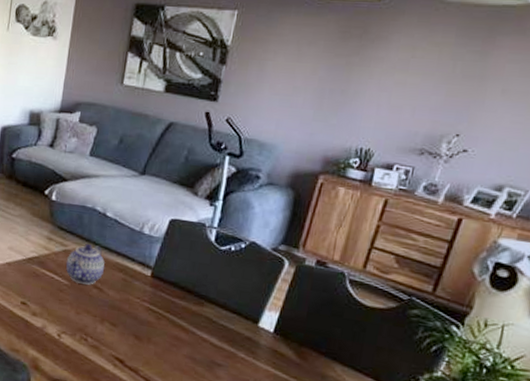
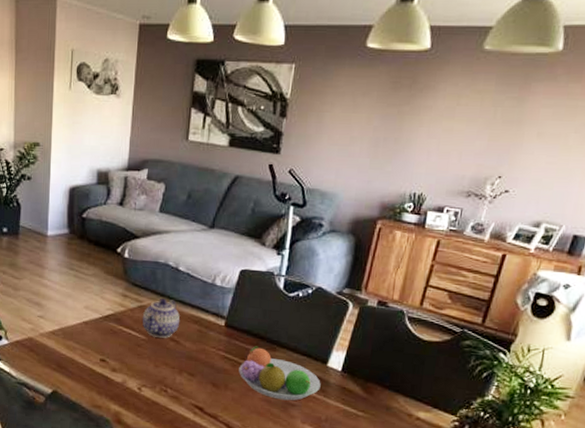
fruit bowl: none [163,299,251,360] -> present [239,346,321,401]

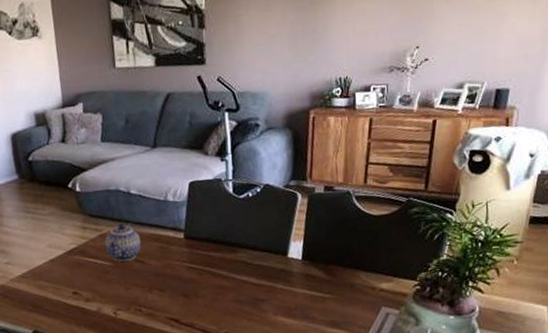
fruit bowl: present [239,346,321,401] -> none [205,251,285,298]

